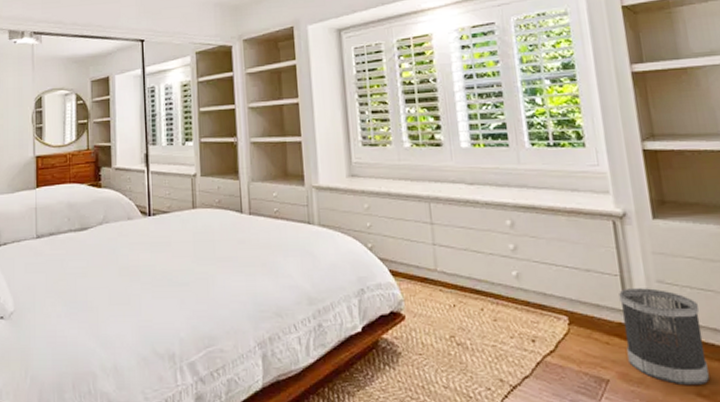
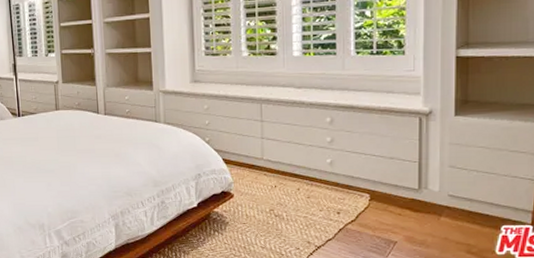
wastebasket: present [619,288,709,386] -> none [415,172,480,246]

